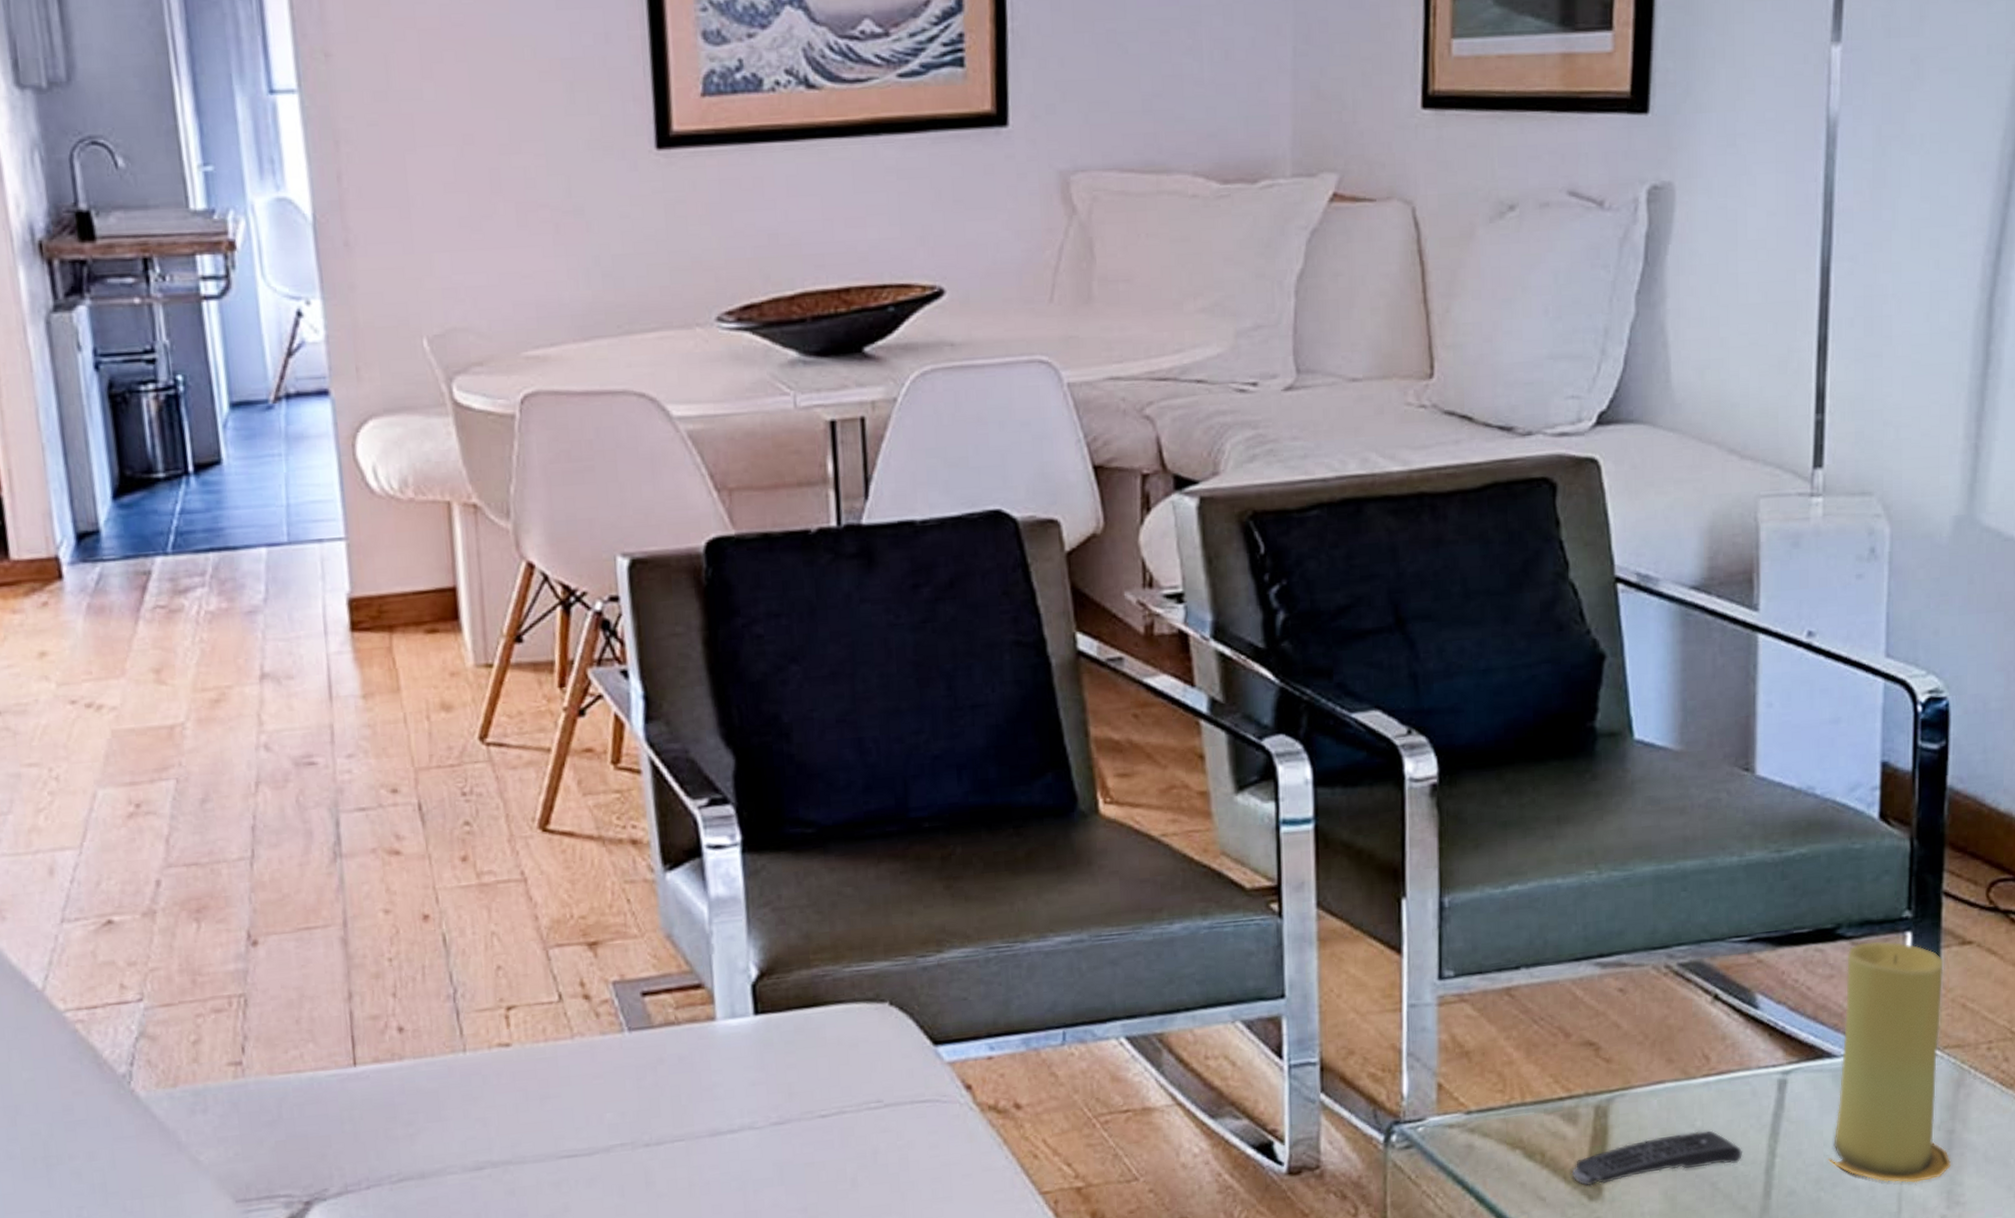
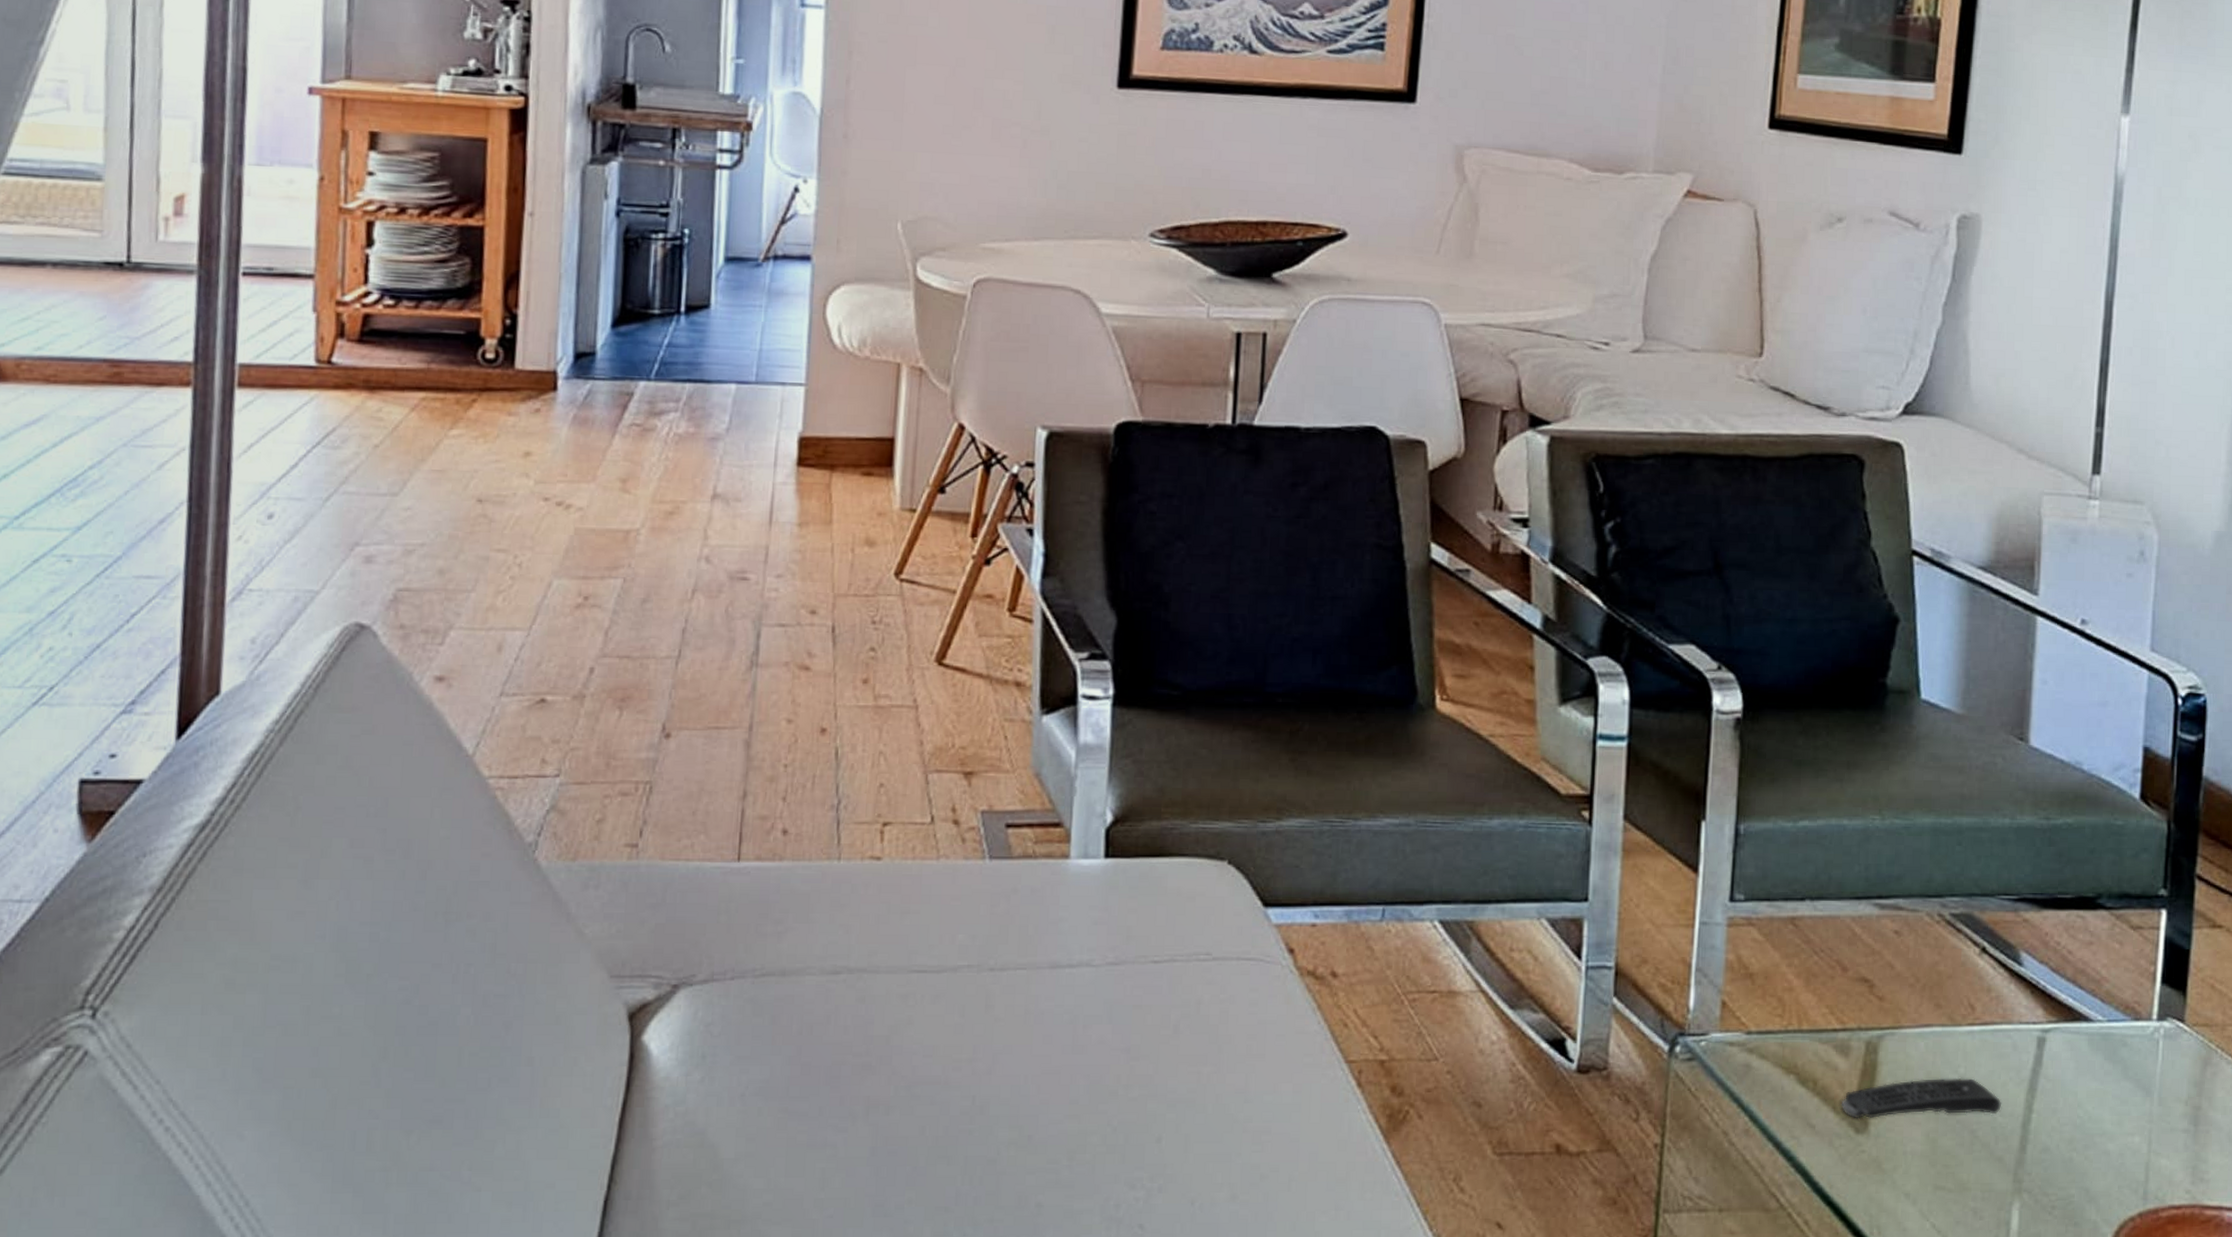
candle: present [1827,941,1952,1183] -> none [2080,914,2197,1154]

